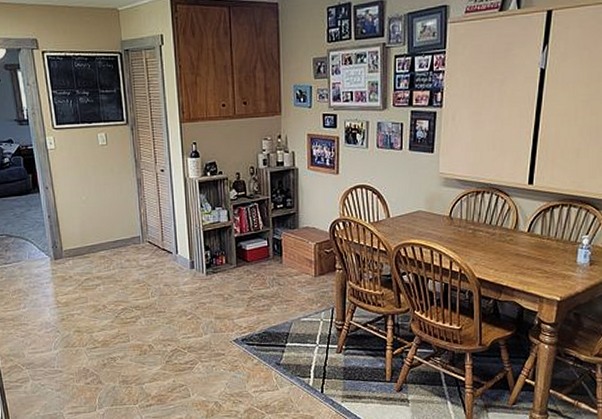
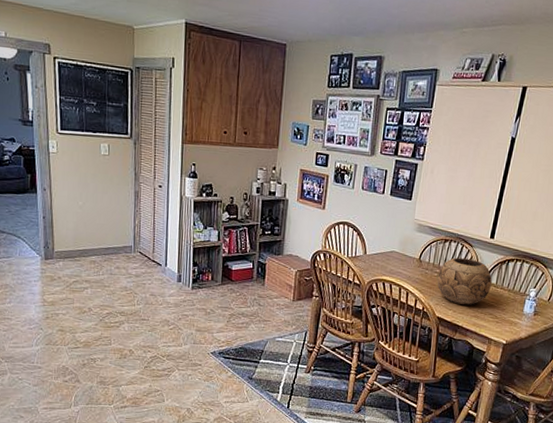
decorative bowl: none [473,210,536,262] -> present [437,257,492,305]

